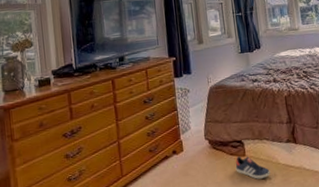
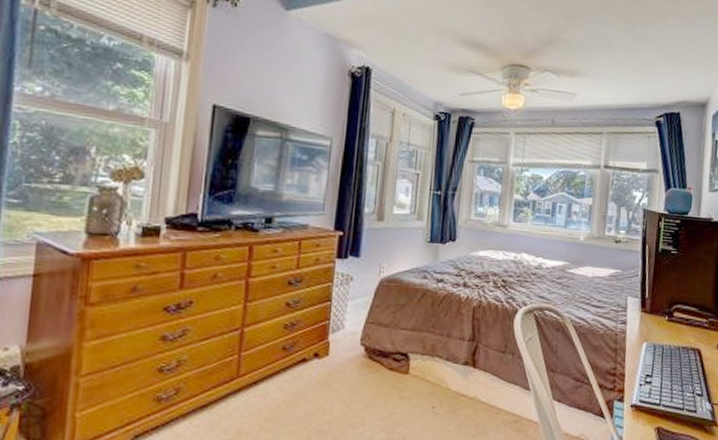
sneaker: present [235,156,270,179] -> none [392,373,436,405]

